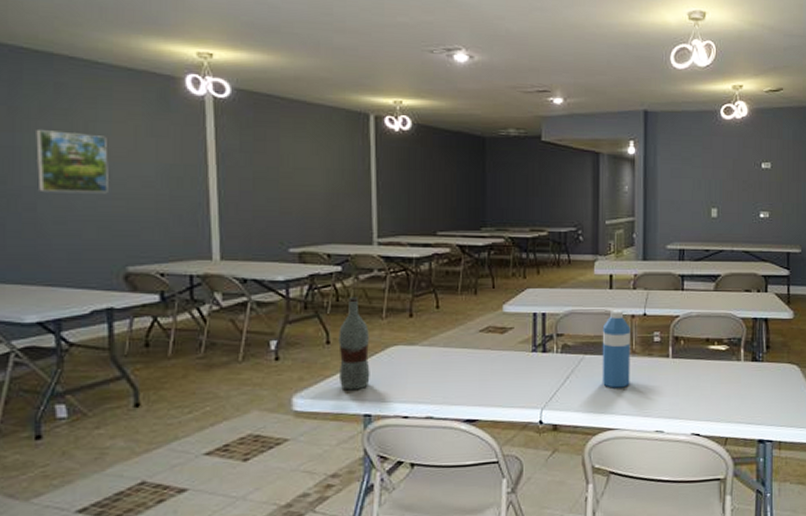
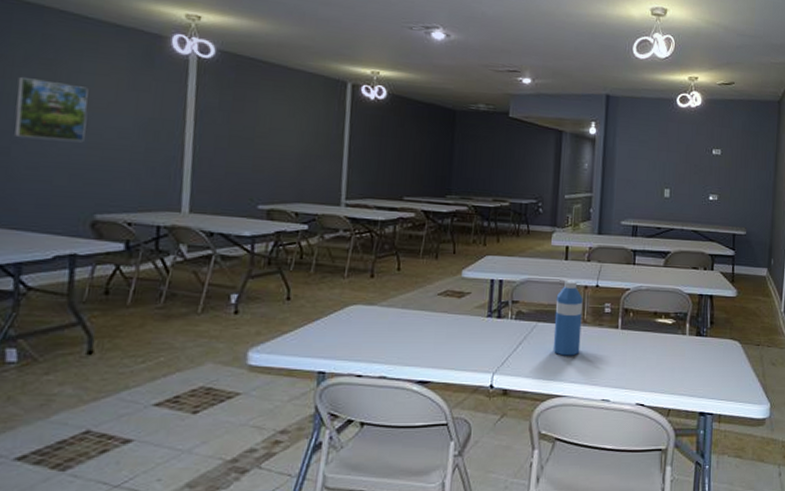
bottle: present [338,297,370,390] -> none [296,255,330,347]

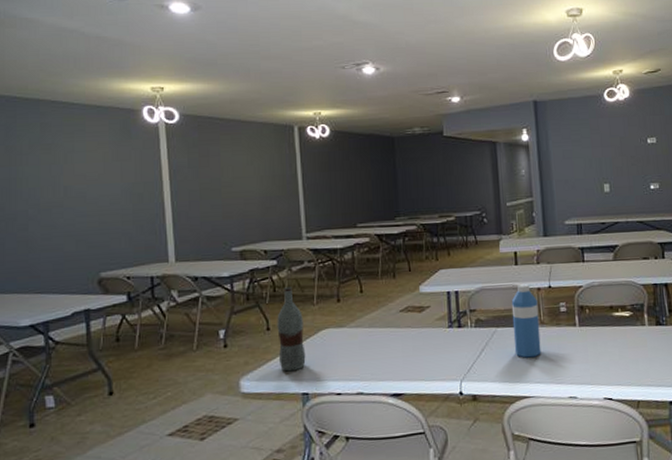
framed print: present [15,77,89,143] -> none [27,162,84,214]
bottle: none [296,255,330,347] -> present [277,287,306,372]

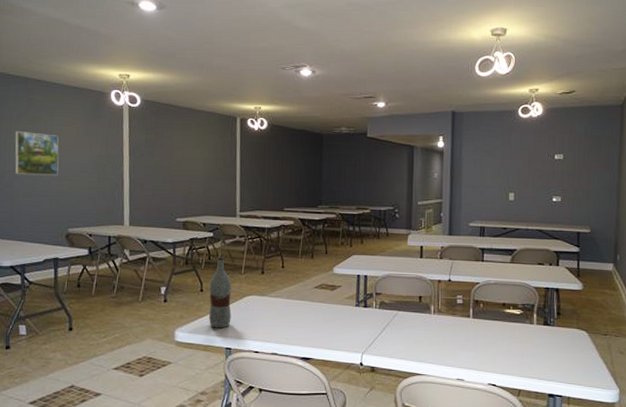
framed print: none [27,162,84,214] -> present [15,131,59,176]
water bottle: present [511,284,542,358] -> none [412,276,437,341]

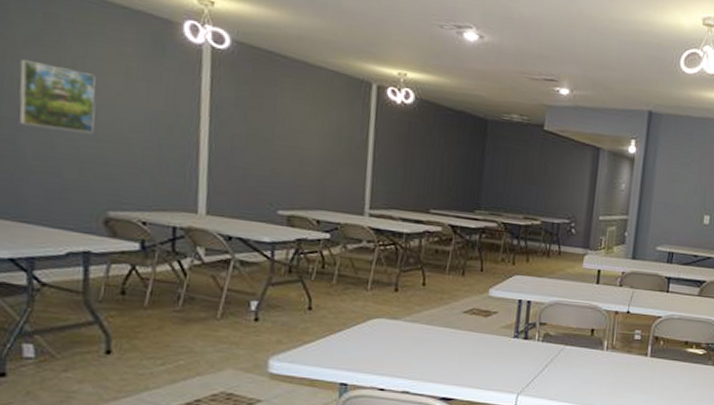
bottle: present [209,256,231,328] -> none [318,265,353,359]

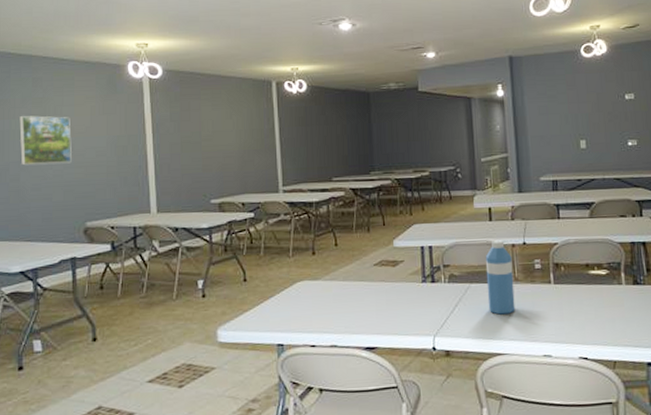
water bottle: none [579,305,613,381] -> present [485,240,516,315]

